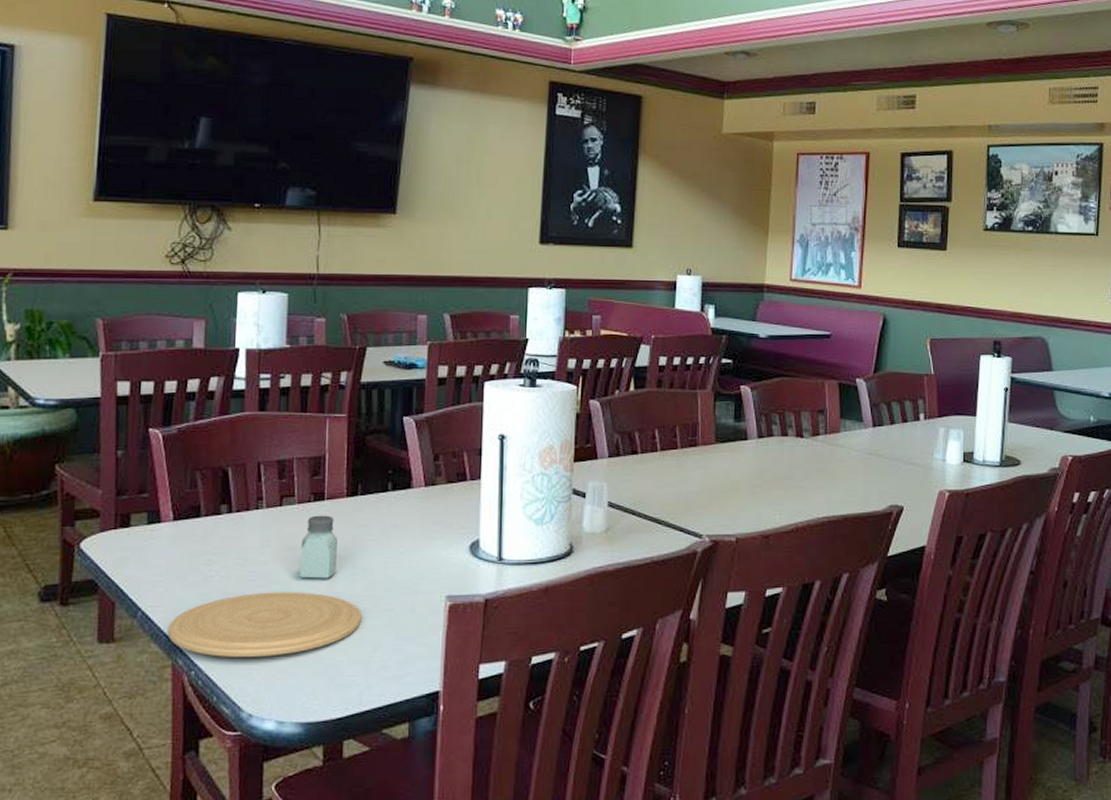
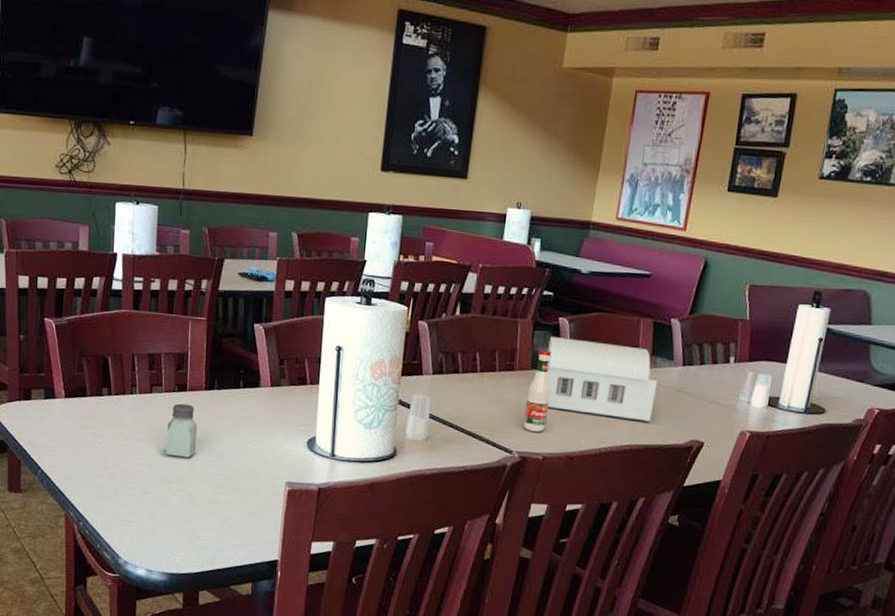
plate: present [167,592,361,657] -> none [61,464,216,517]
tabasco sauce: none [712,421,739,511] -> present [523,350,552,432]
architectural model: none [730,407,848,489] -> present [547,337,657,422]

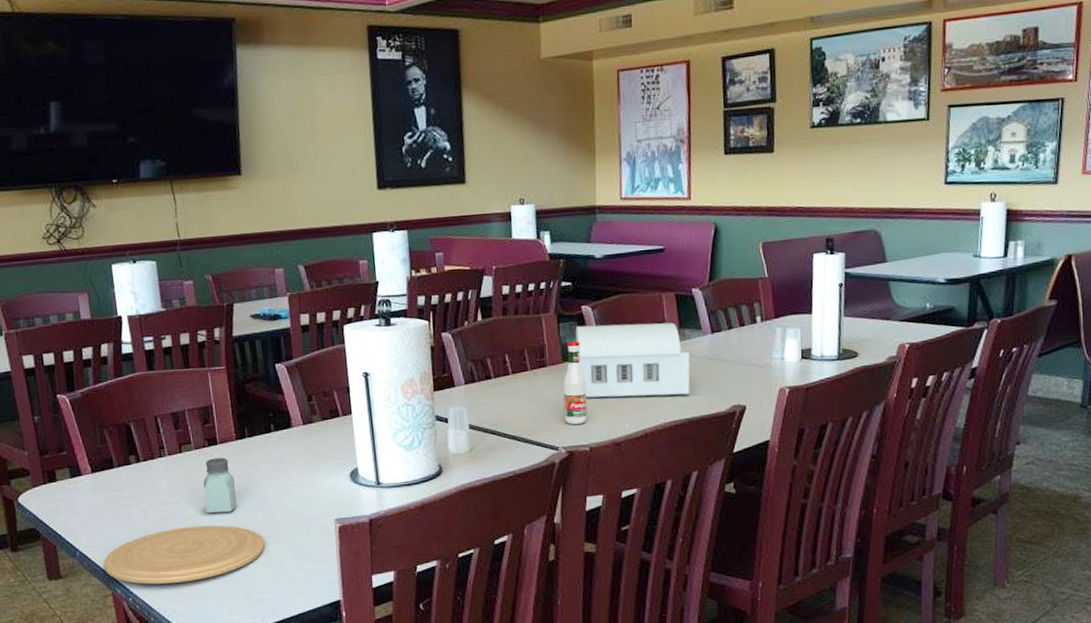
plate: none [61,464,216,517] -> present [103,525,265,585]

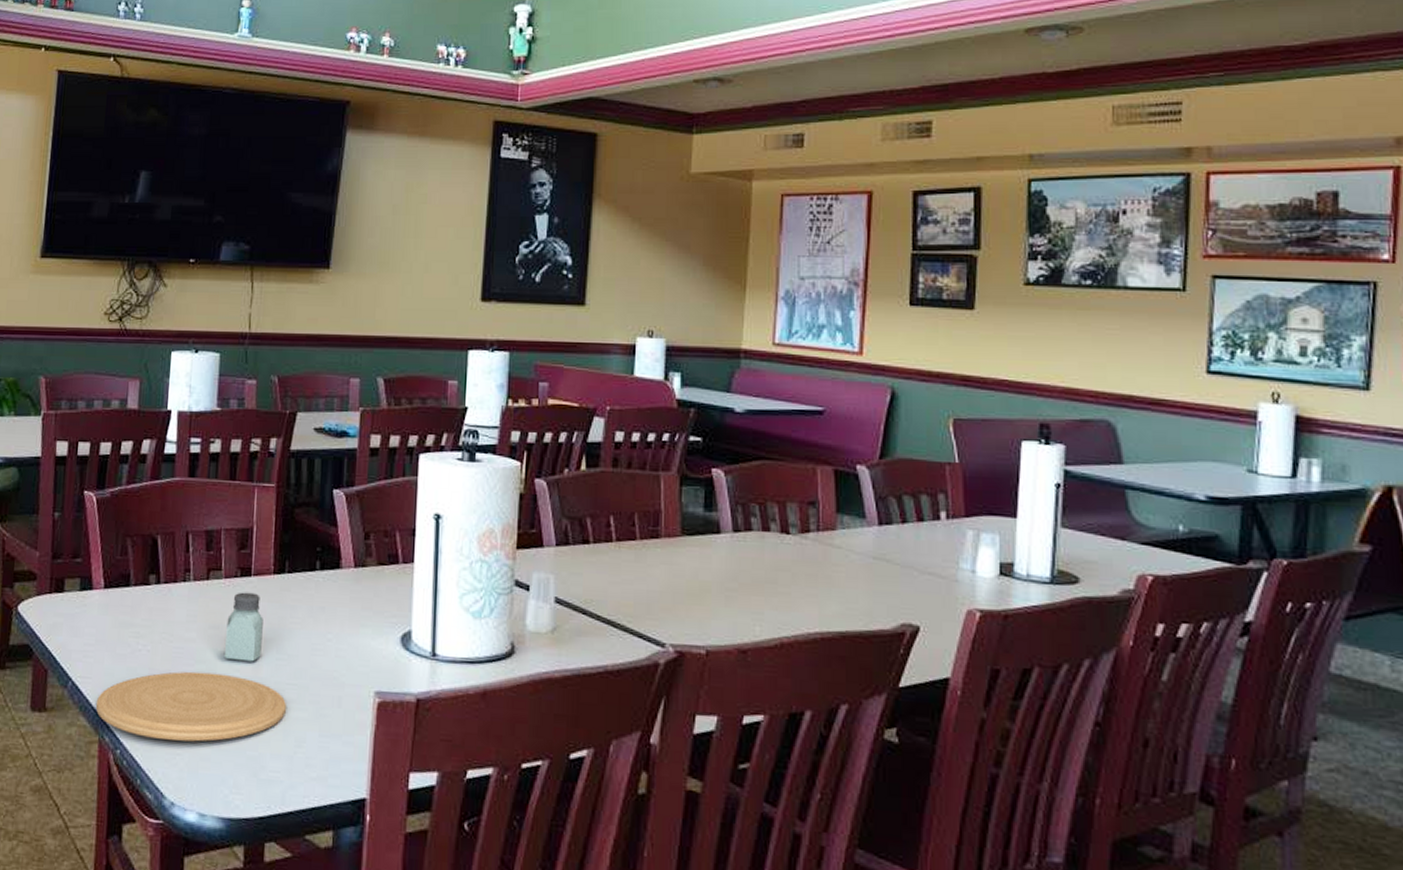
tabasco sauce: present [563,341,588,425] -> none [677,510,710,618]
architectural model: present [575,322,690,398] -> none [699,493,847,600]

